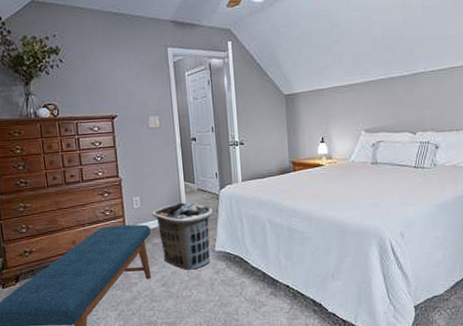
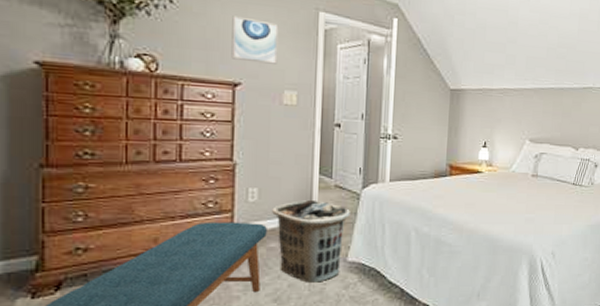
wall art: none [104,63,141,98] -> present [231,15,279,64]

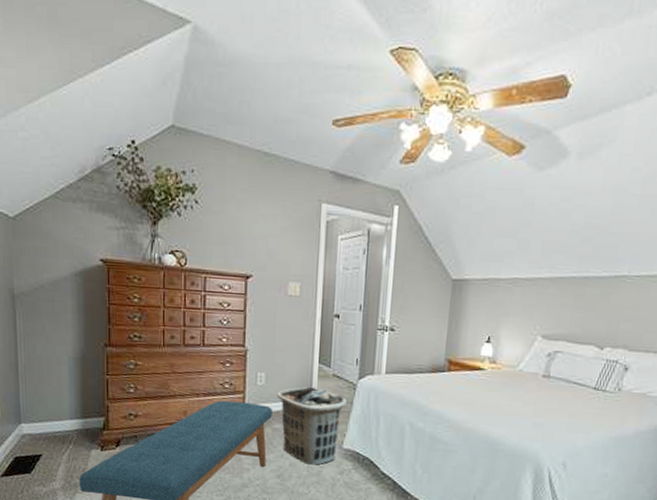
wall art: present [231,15,279,64] -> none [244,212,285,257]

